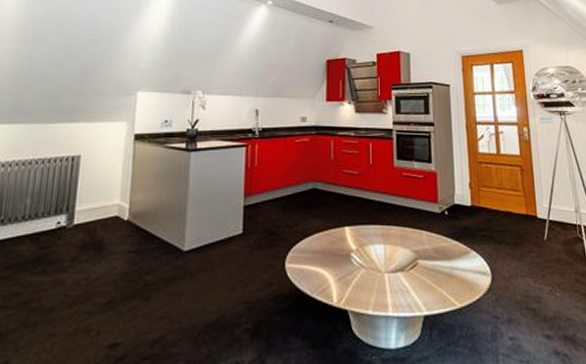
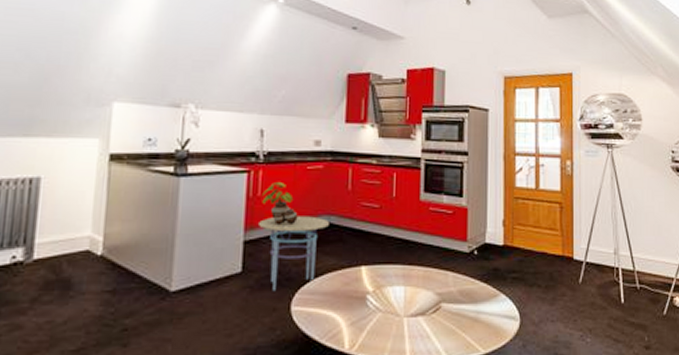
side table: none [256,183,316,251] -> present [259,216,329,292]
potted plant: none [258,154,289,192] -> present [262,182,298,226]

